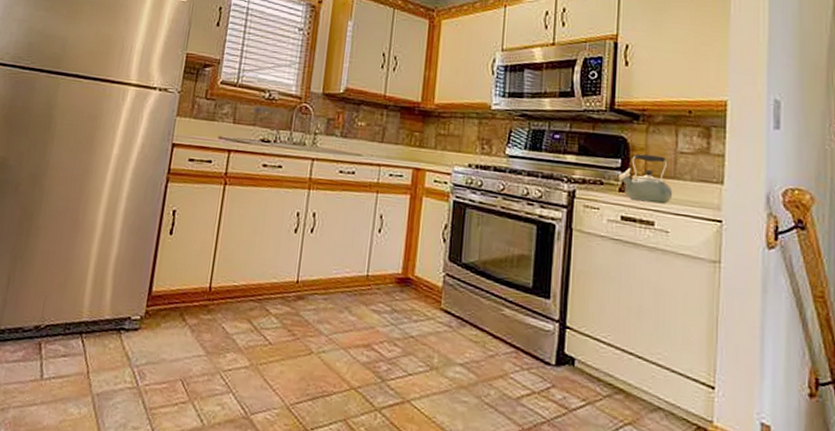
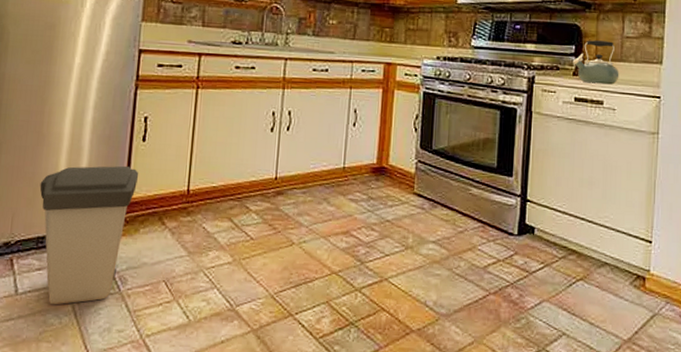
trash can: none [70,255,164,395] -> present [39,165,139,305]

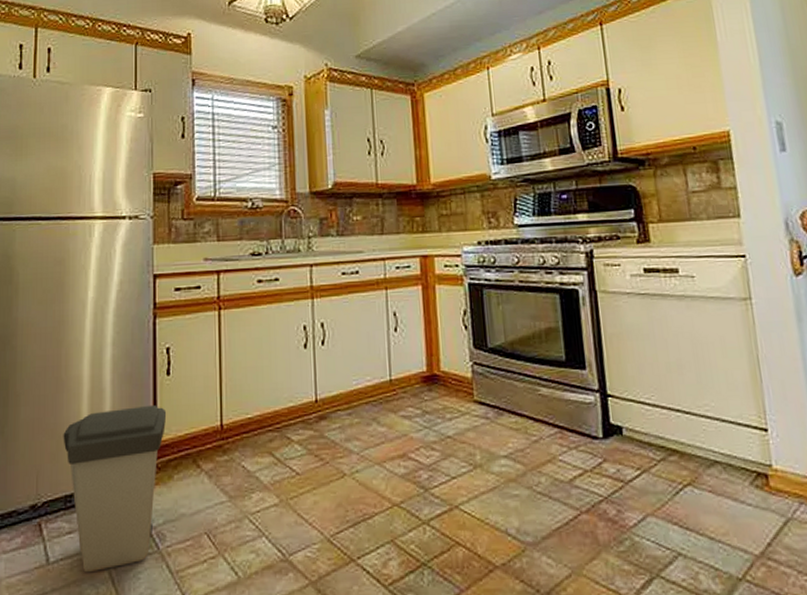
kettle: present [573,40,619,85] -> none [634,199,692,250]

